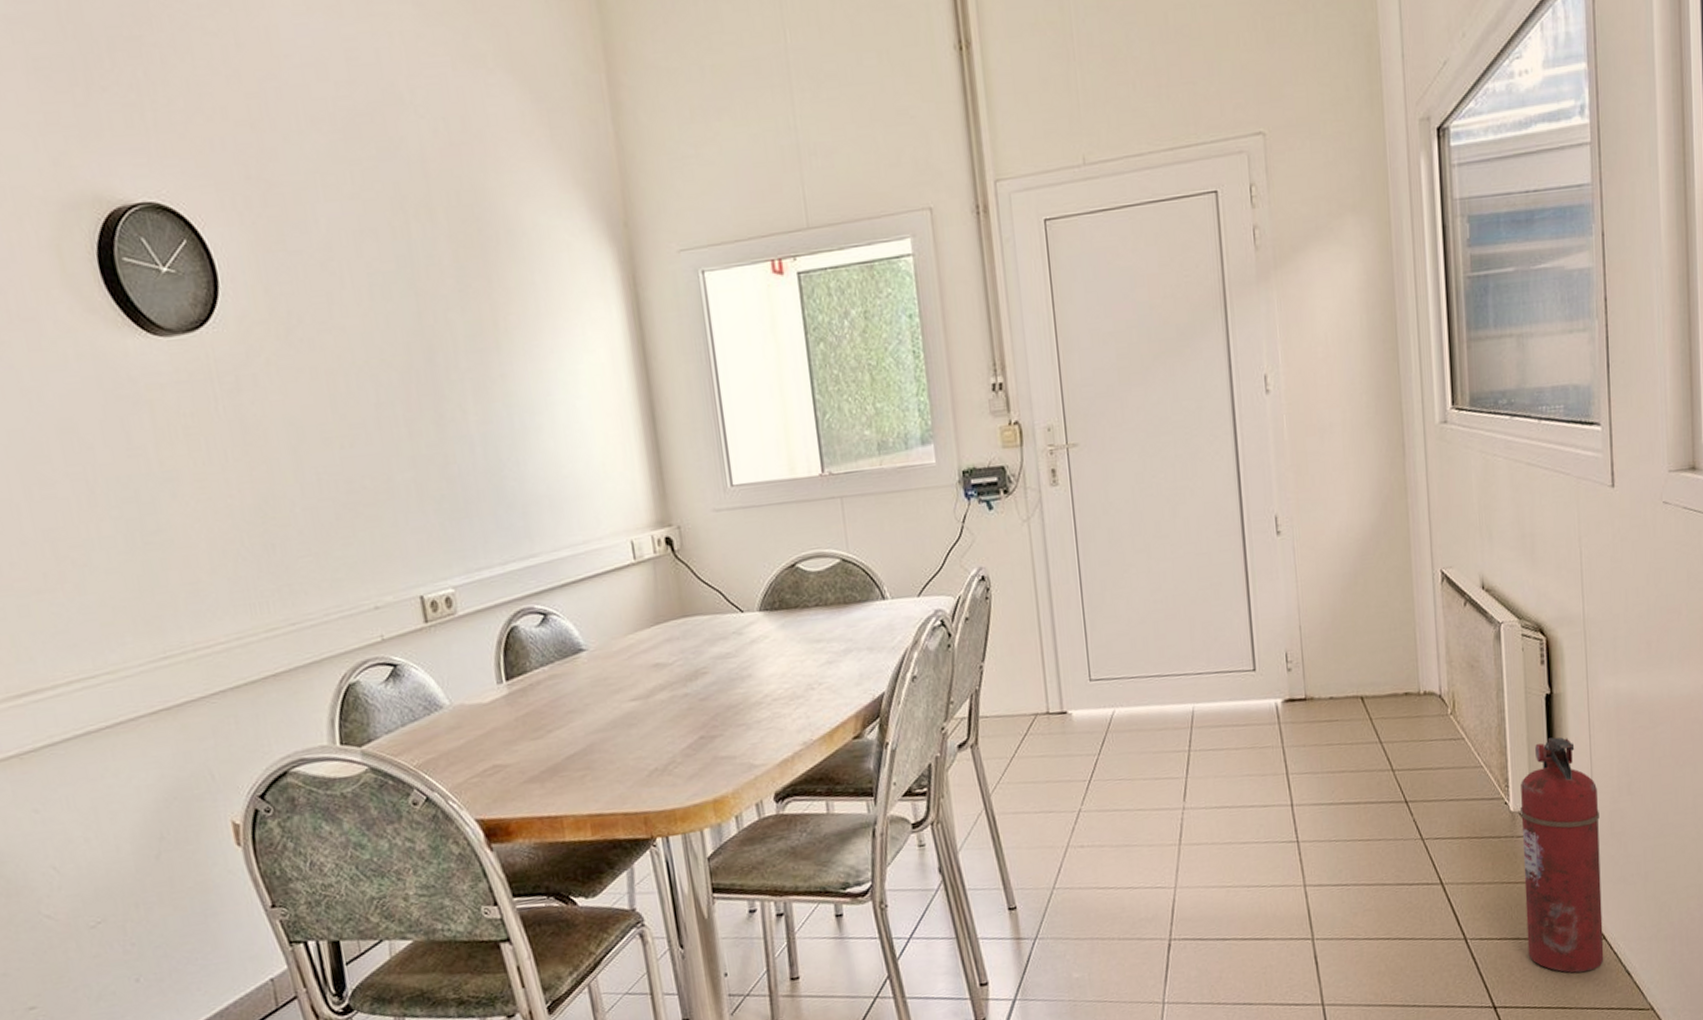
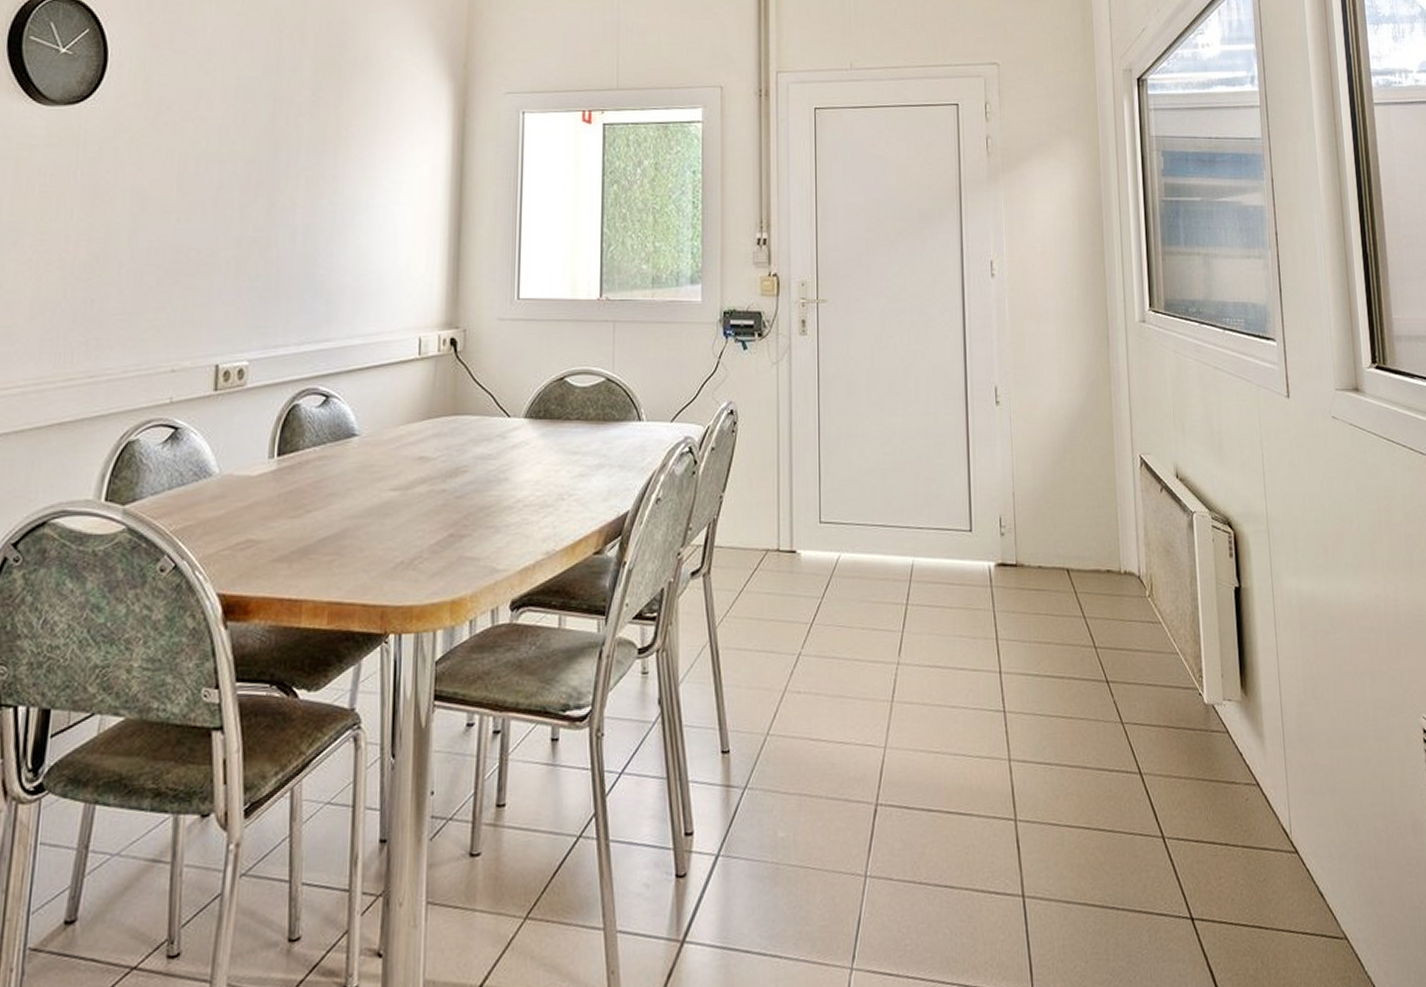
fire extinguisher: present [1520,737,1604,973] -> none [1213,631,1297,889]

